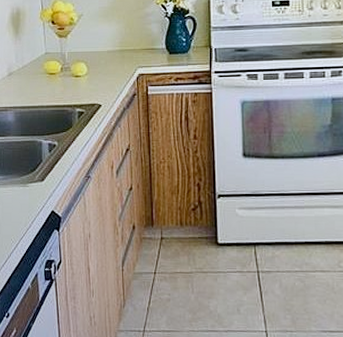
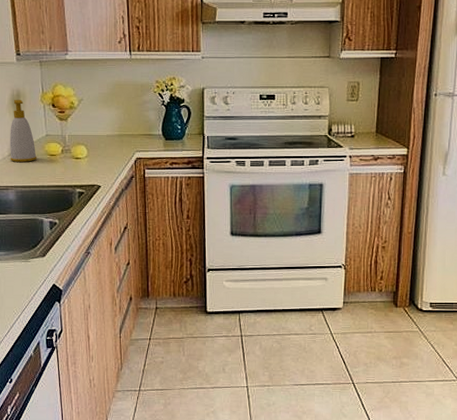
soap bottle: none [9,17,36,82] -> present [10,99,37,162]

